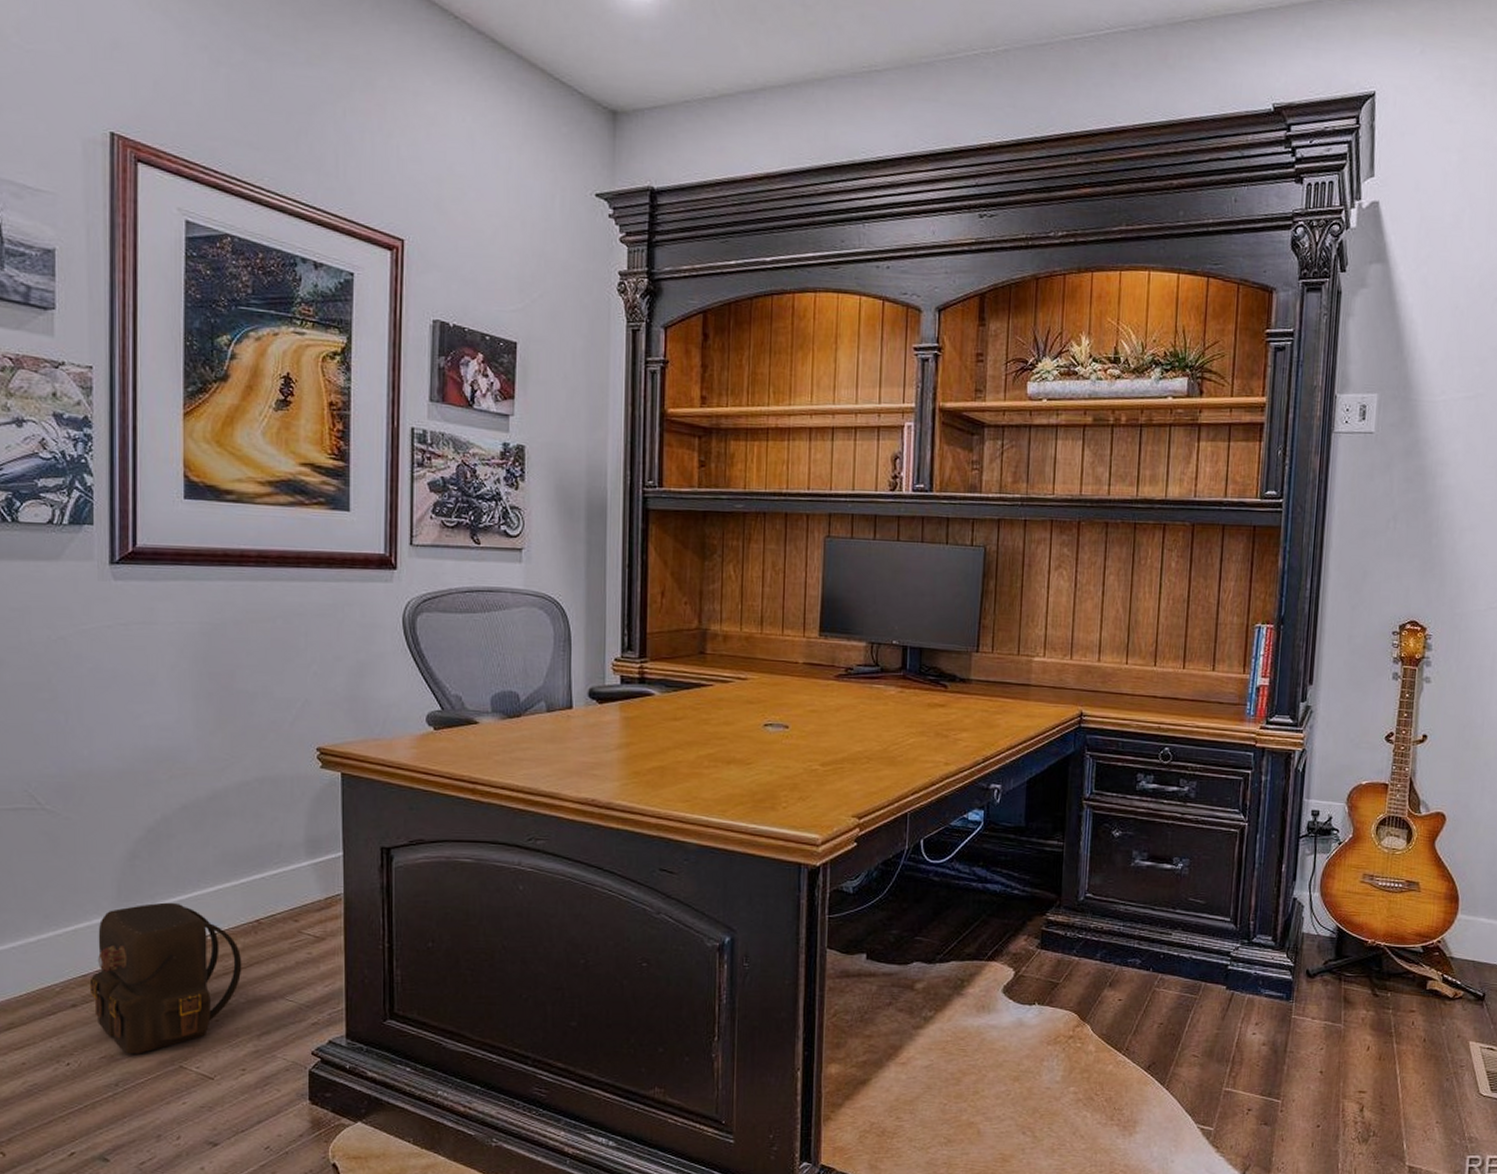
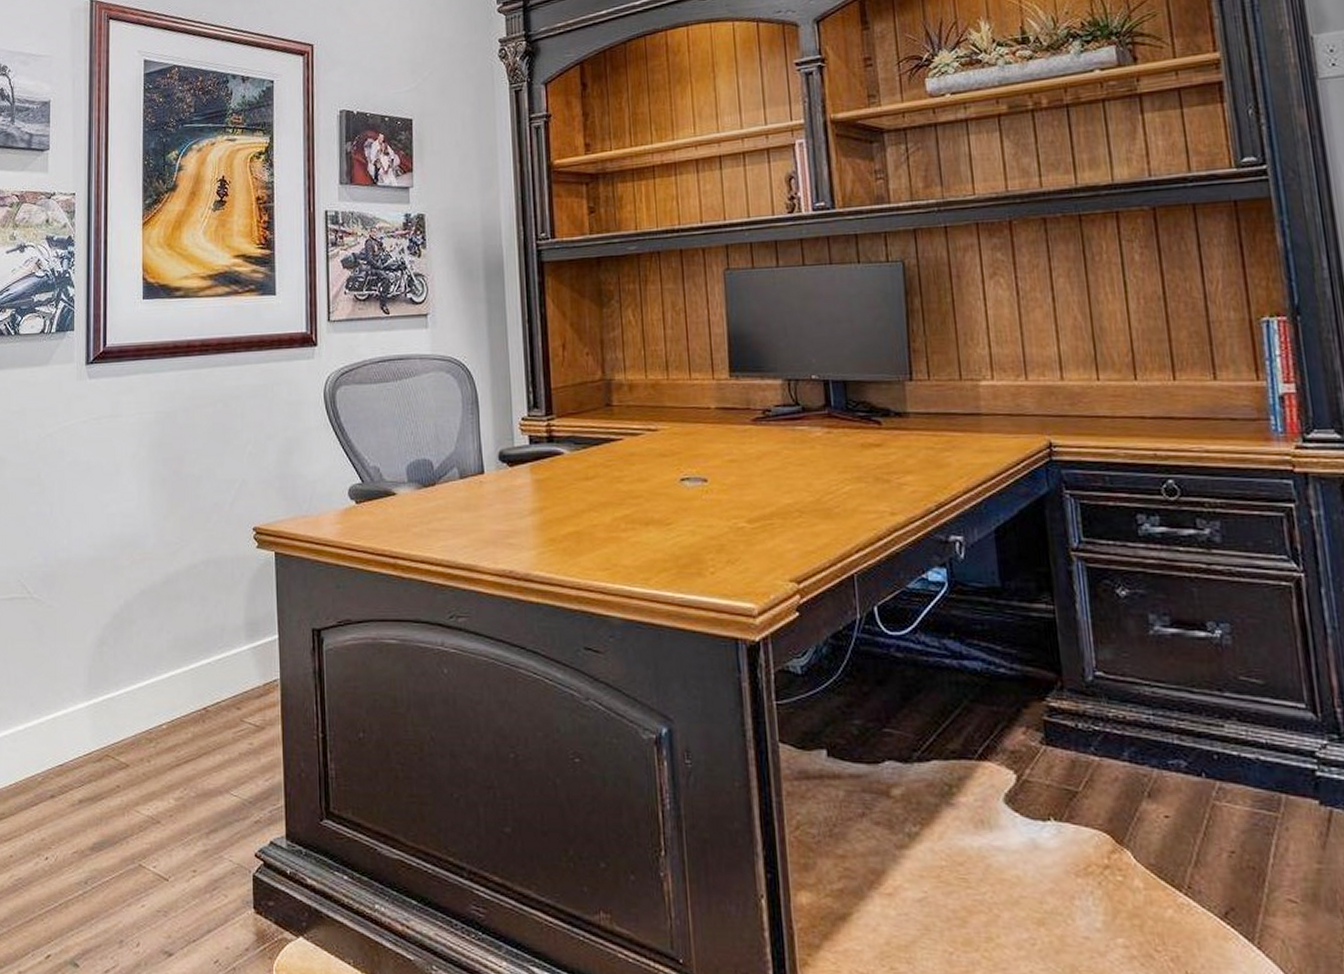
backpack: present [89,902,242,1054] -> none [65,689,192,851]

